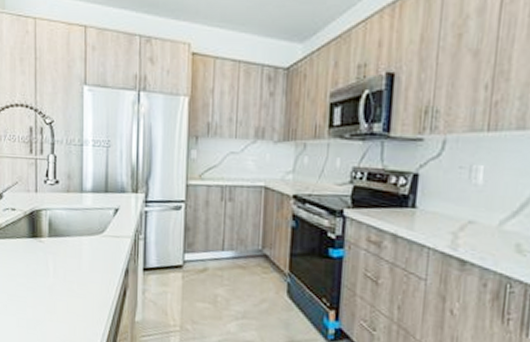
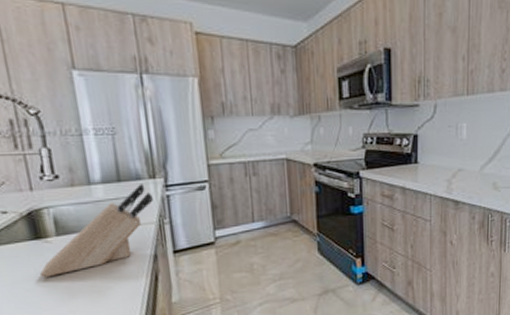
knife block: none [30,197,133,275] -> present [39,184,153,278]

